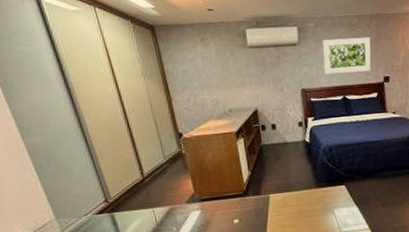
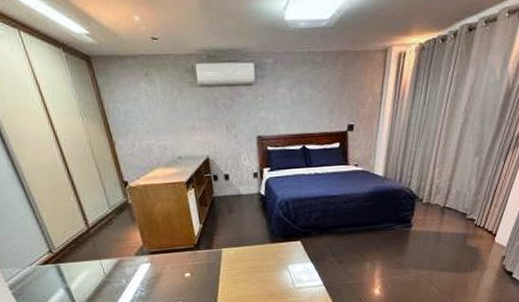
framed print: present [322,37,371,75] -> none [282,77,336,120]

